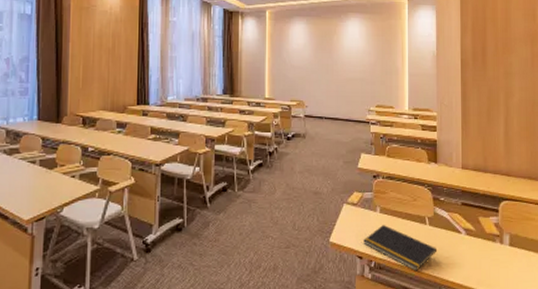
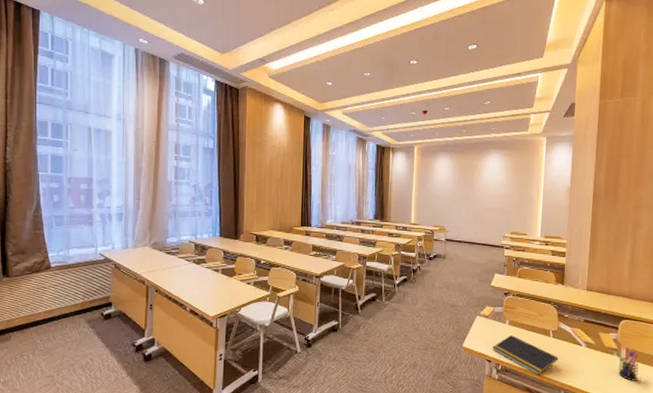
pen holder: none [497,232,524,272] -> present [615,347,639,381]

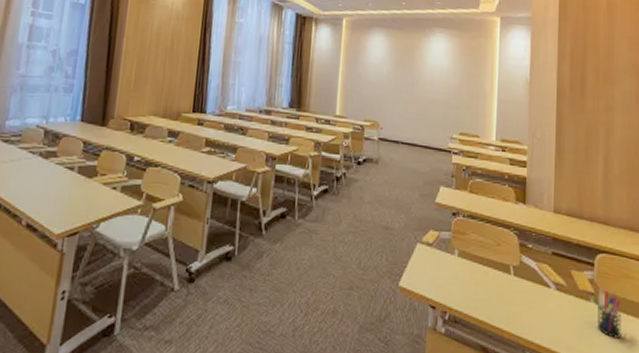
notepad: present [492,335,558,375] -> none [437,271,521,329]

